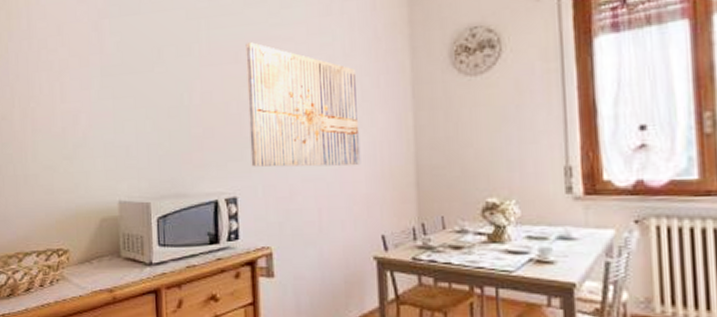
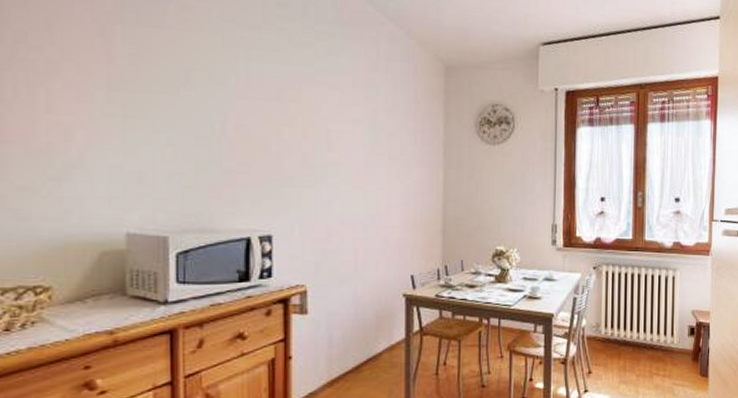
wall art: present [245,42,361,167] -> none [289,82,397,213]

